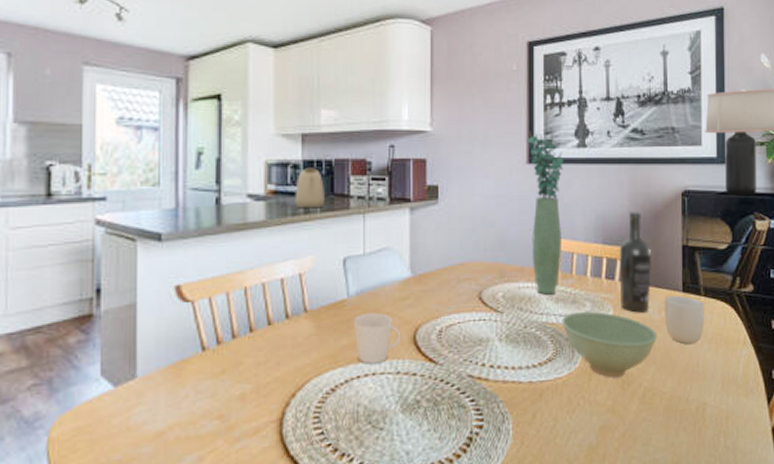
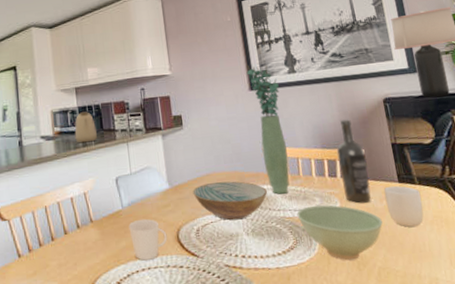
bowl: none [440,273,532,322] -> present [192,181,268,220]

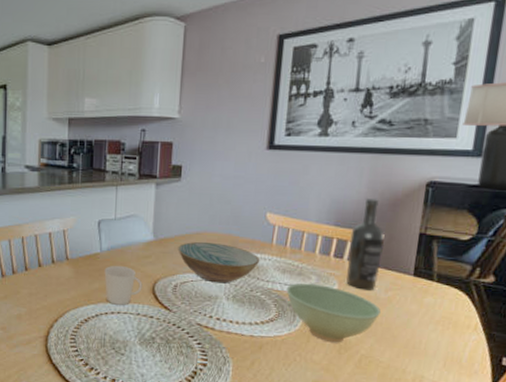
kettle: present [74,112,97,144] -> none [61,146,85,180]
vase: present [246,64,290,194] -> none [263,119,305,266]
cup: present [383,185,424,228] -> none [390,277,436,324]

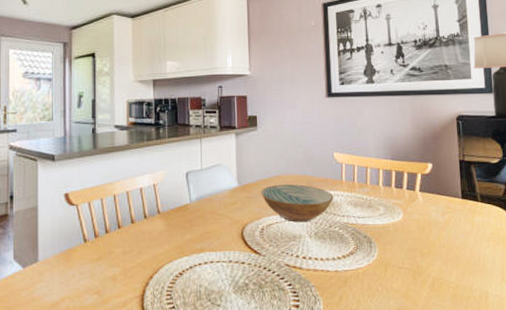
cup: present [104,265,143,305] -> none [195,214,232,254]
bowl: present [286,283,381,343] -> none [360,214,442,269]
wine bottle: present [346,198,385,290] -> none [405,133,434,216]

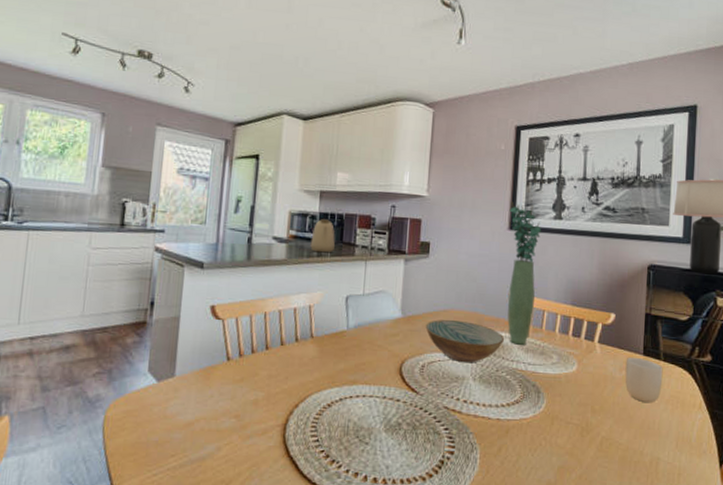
kettle: none [149,105,171,136] -> present [310,219,335,253]
vase: none [325,71,358,201] -> present [507,201,542,345]
cup: none [446,201,483,243] -> present [625,357,663,404]

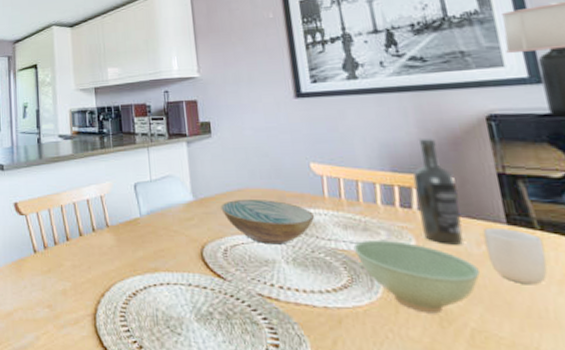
kettle: present [310,219,335,253] -> none [92,113,116,145]
vase: present [507,201,542,345] -> none [291,68,345,221]
bowl: none [530,362,617,425] -> present [353,239,480,314]
wine bottle: none [584,279,616,370] -> present [412,139,464,245]

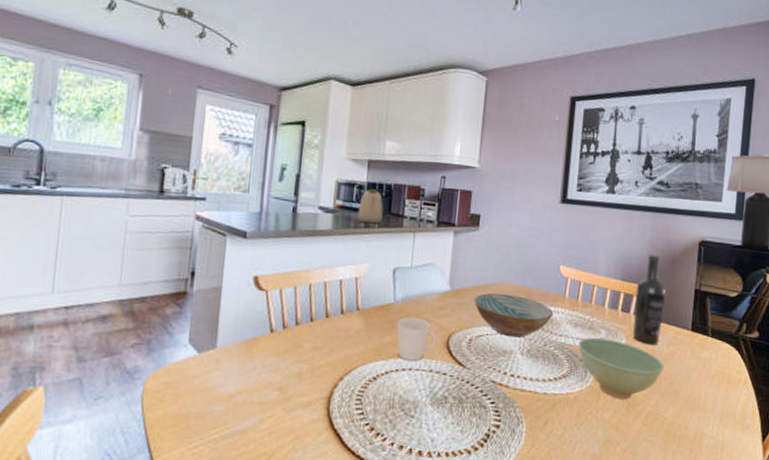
kettle: none [92,113,116,145] -> present [357,189,383,224]
cup: none [147,230,190,275] -> present [396,316,437,361]
cup: present [483,227,548,285] -> none [672,332,711,379]

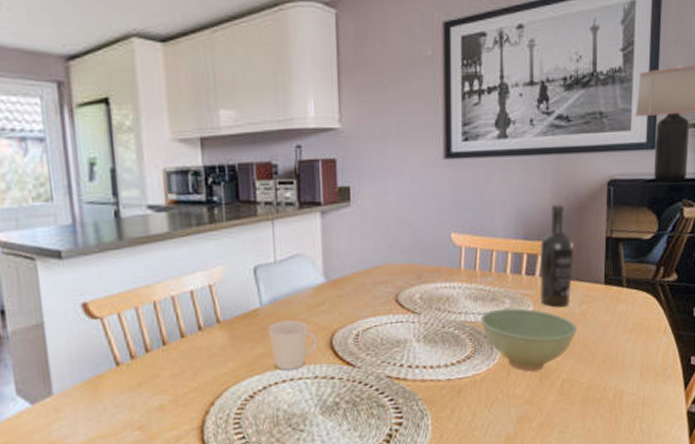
kettle: present [357,189,383,224] -> none [197,174,230,218]
bowl: present [474,293,554,337] -> none [355,276,450,324]

